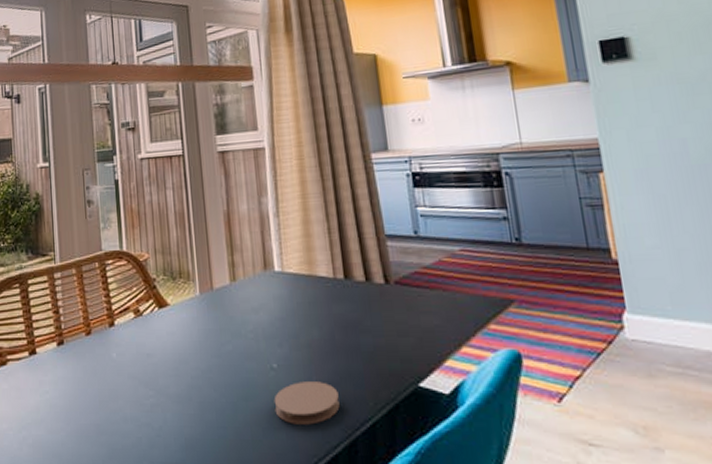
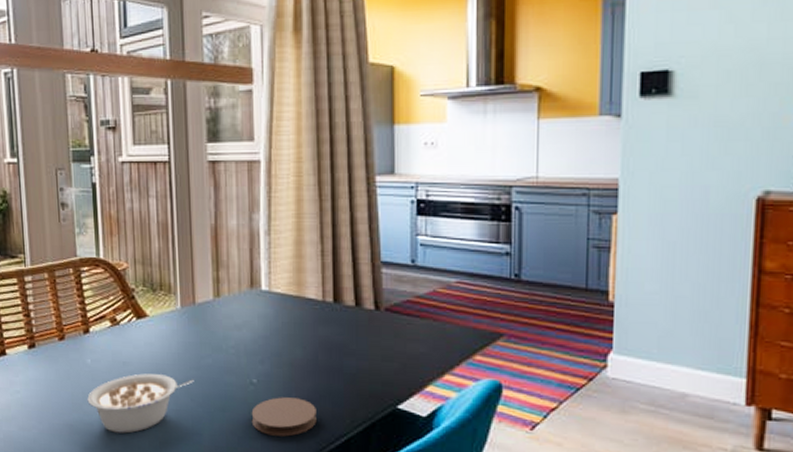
legume: none [113,365,216,431] -> present [87,373,194,434]

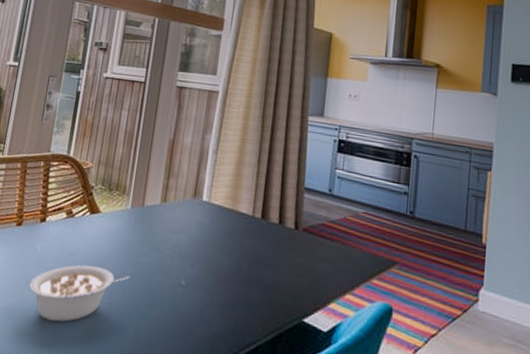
coaster: present [251,397,317,437] -> none [174,300,233,340]

